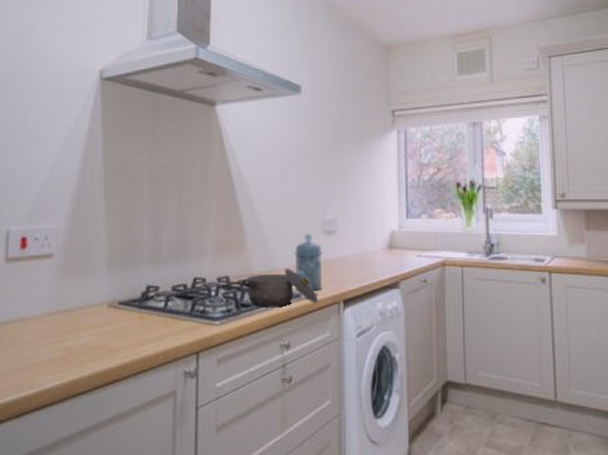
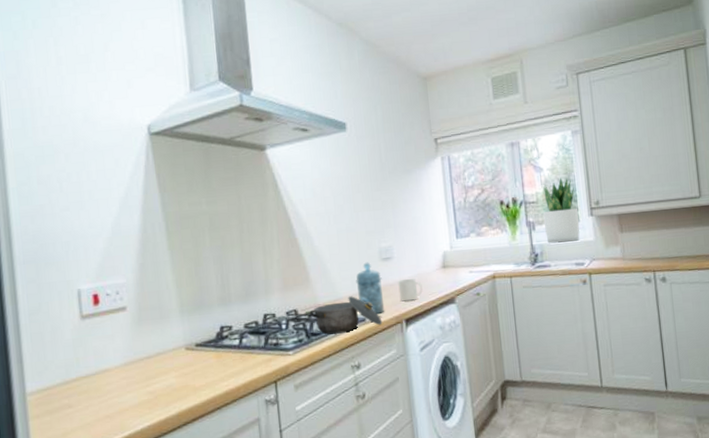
mug: none [339,257,365,280] -> present [398,279,423,302]
planter: none [502,164,542,236] -> present [543,177,580,244]

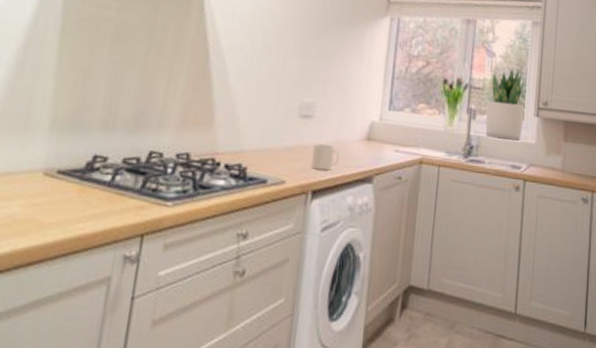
cooking pot: present [309,296,383,335] -> none [203,150,286,193]
canister: present [356,262,385,314] -> none [264,115,296,178]

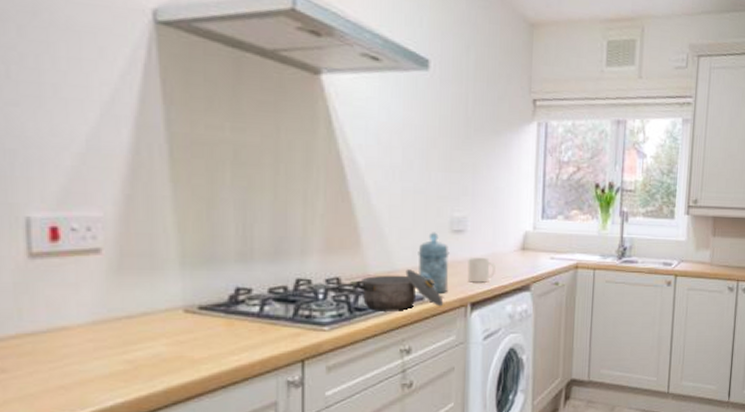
cooking pot: none [203,150,286,193] -> present [355,269,444,311]
canister: none [264,115,296,178] -> present [418,232,450,293]
planter: present [485,68,525,142] -> none [638,168,676,240]

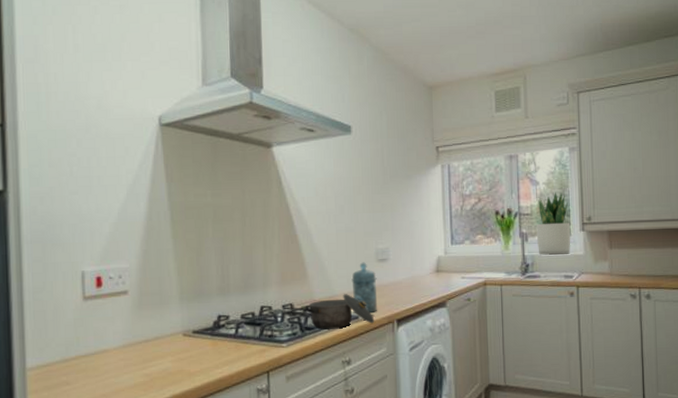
mug: present [467,258,495,283] -> none [392,281,415,302]
planter: none [638,168,676,240] -> present [536,192,571,256]

